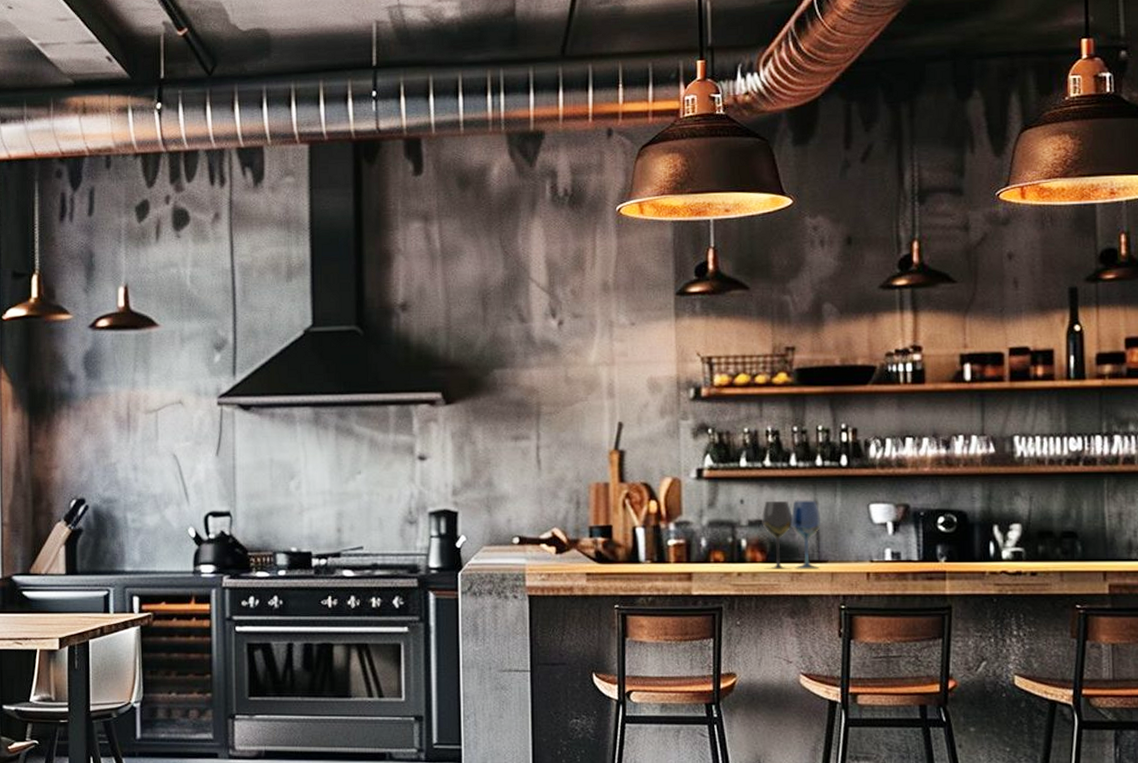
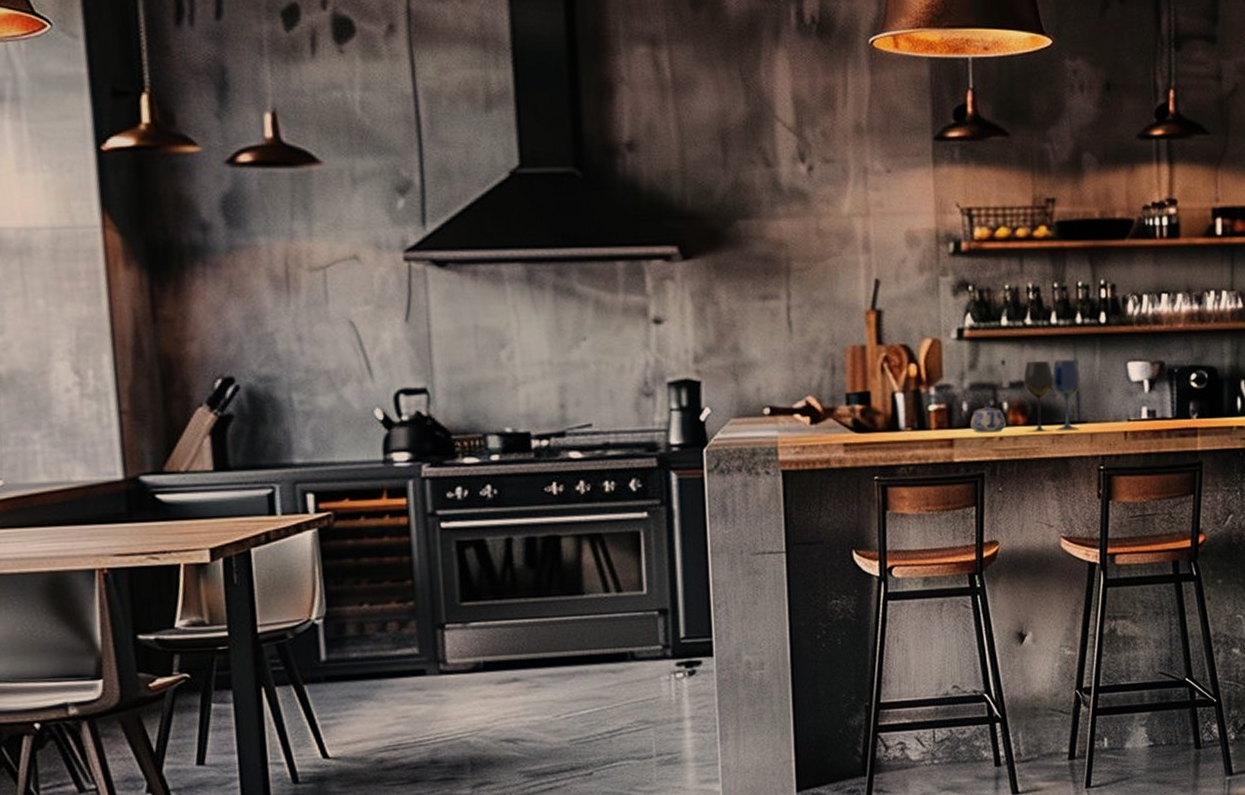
teapot: none [709,540,744,568] -> present [970,403,1006,433]

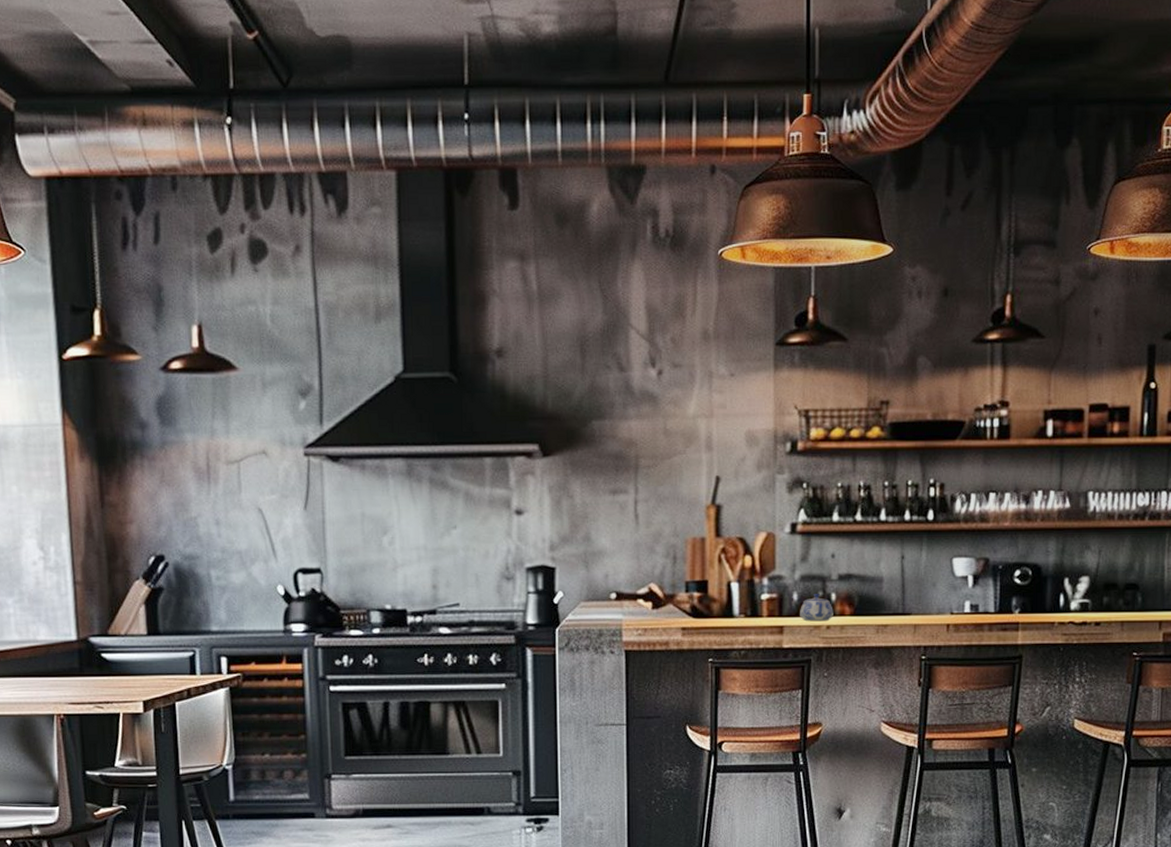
wineglass: present [1023,360,1054,432] -> none [851,555,880,622]
wineglass: present [1052,359,1080,432] -> none [879,554,906,623]

